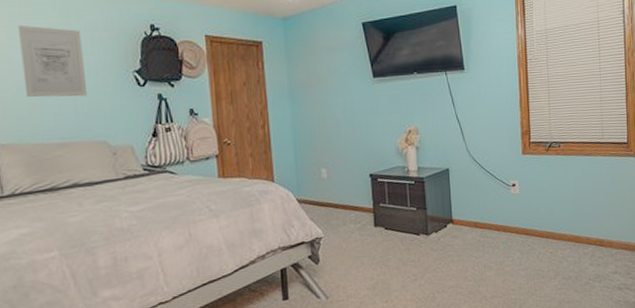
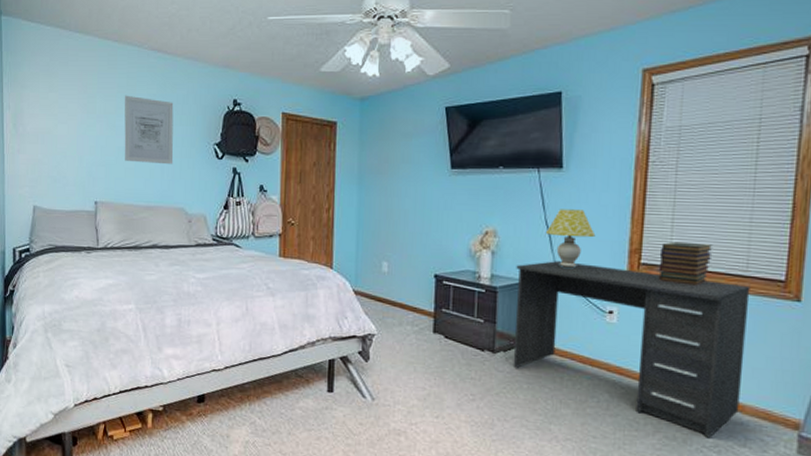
desk: none [437,148,609,272] -> present [513,261,750,438]
table lamp: none [457,103,496,154] -> present [545,209,596,269]
book stack: none [543,121,579,155] -> present [658,241,713,286]

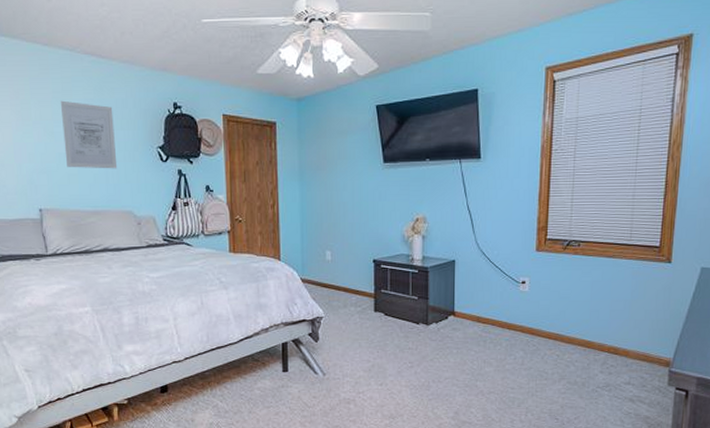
desk: present [513,261,750,438] -> none [444,241,633,380]
table lamp: present [545,209,596,269] -> none [467,195,510,247]
book stack: present [658,241,713,286] -> none [561,218,604,255]

